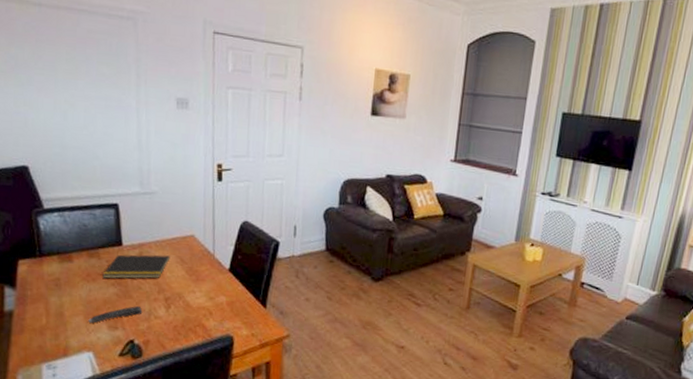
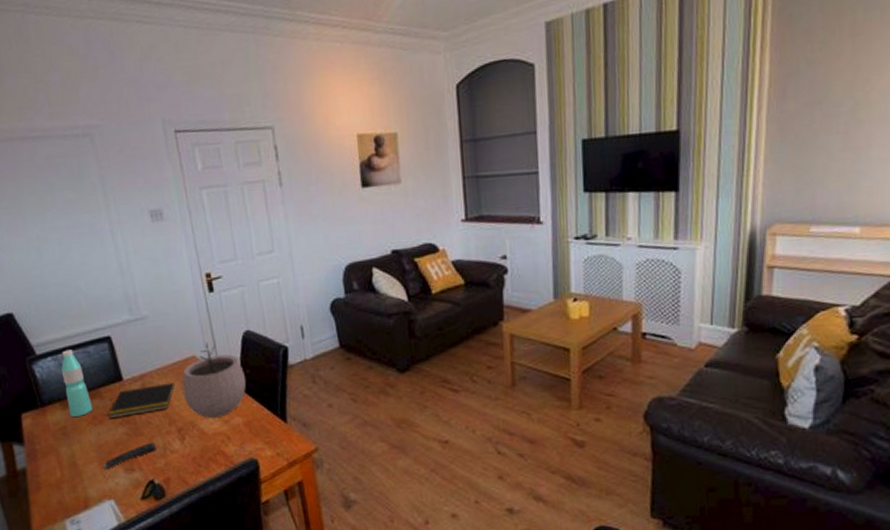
water bottle: none [65,209,89,272] -> present [61,350,93,418]
plant pot: none [176,225,237,294] -> present [182,342,247,419]

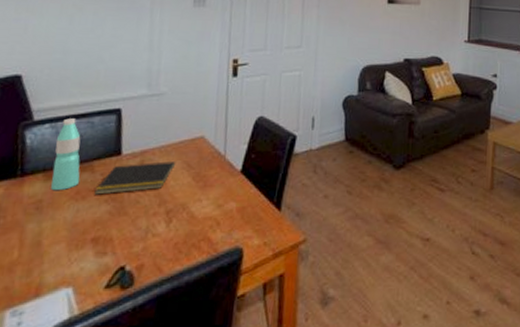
remote control: present [103,442,157,469] -> none [71,223,139,251]
plant pot: present [182,342,247,419] -> none [181,124,250,202]

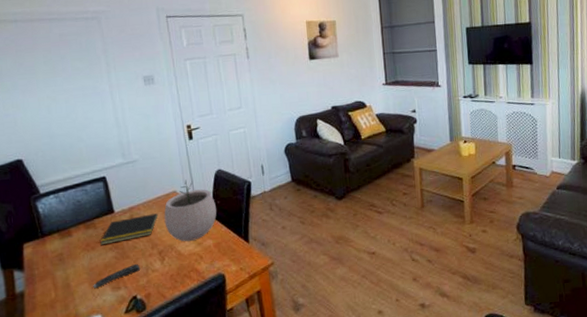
water bottle: present [51,118,81,191] -> none [61,188,87,246]
remote control: none [71,223,139,251] -> present [93,263,141,288]
plant pot: none [181,124,250,202] -> present [164,179,217,242]

